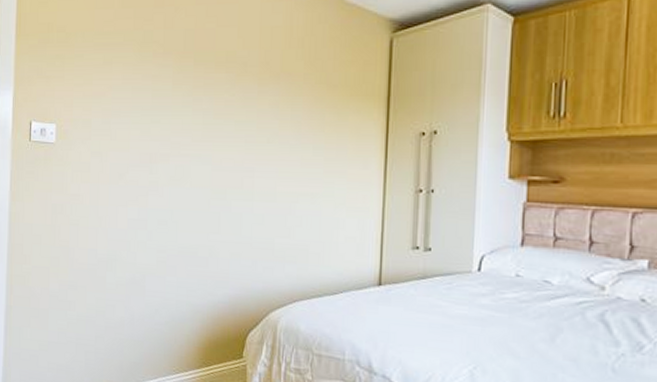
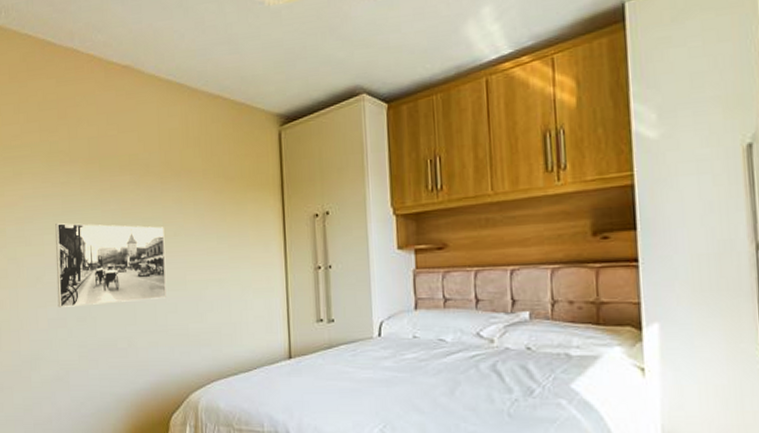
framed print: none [139,118,258,209] -> present [55,222,166,307]

